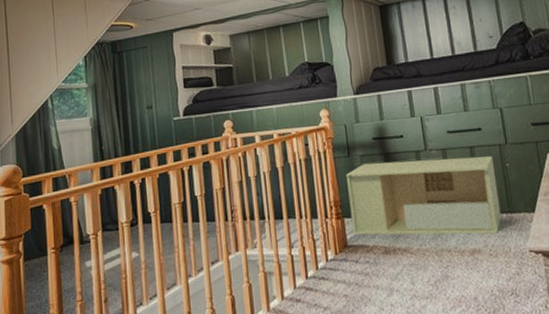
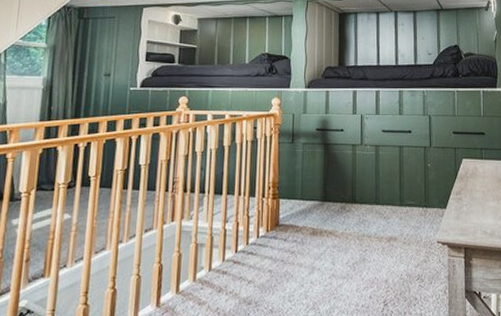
storage bench: present [346,156,502,235] -> none [285,151,418,225]

